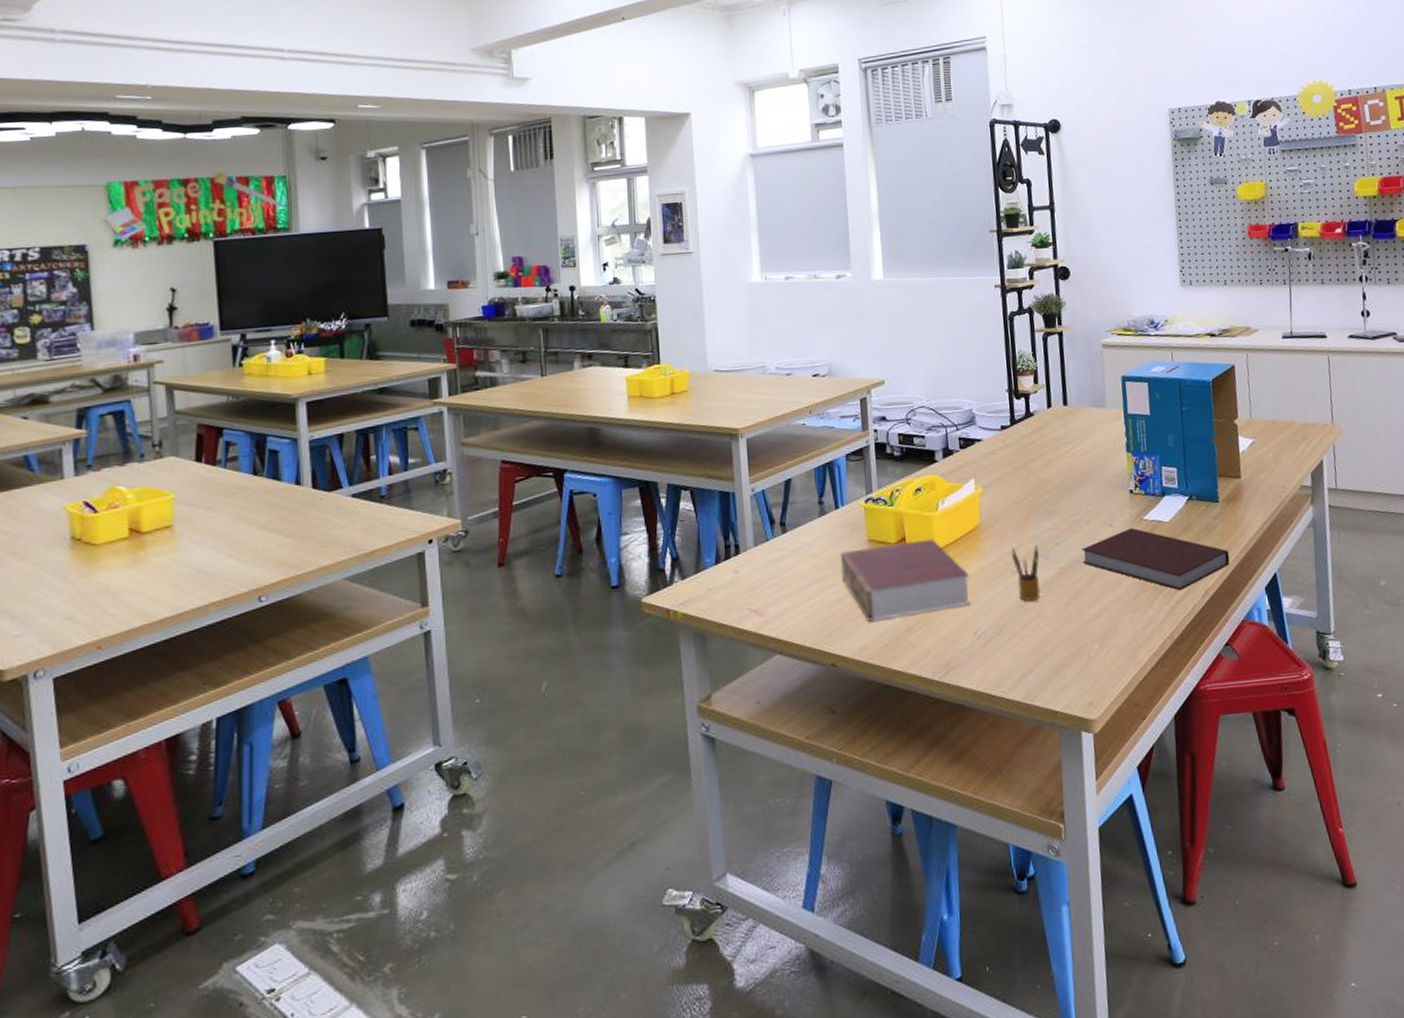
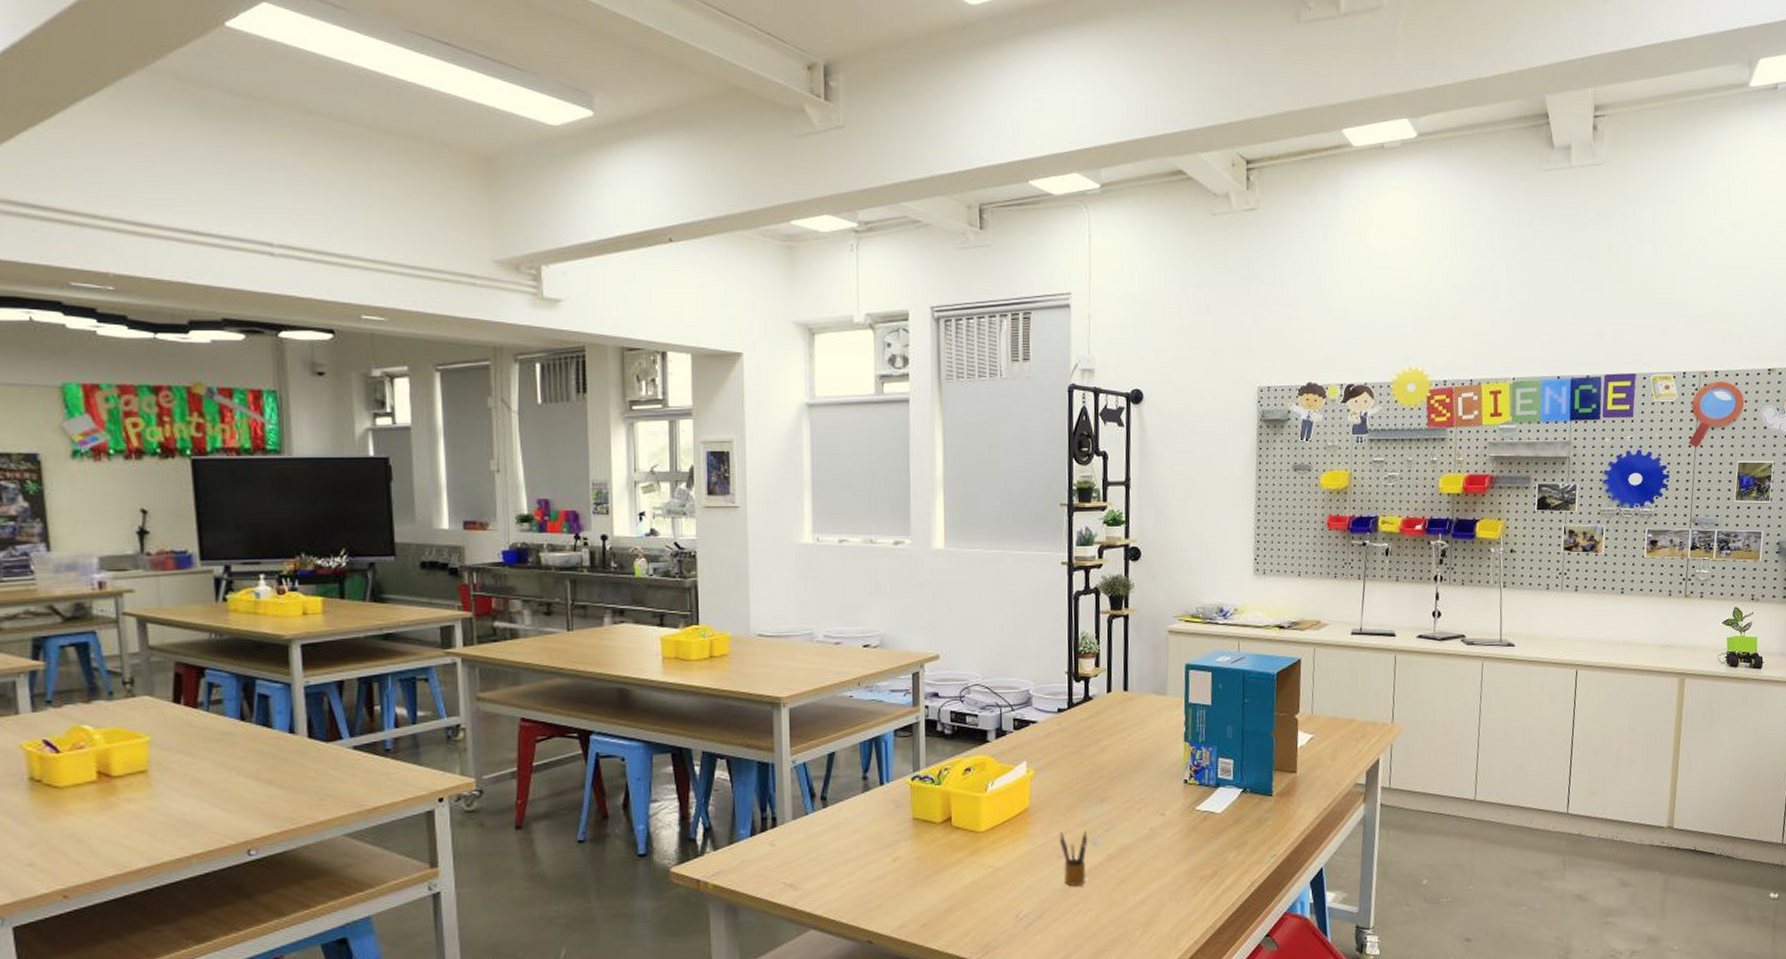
book: present [840,539,971,622] -> none [882,820,1015,900]
notebook: present [1082,528,1230,591] -> none [1130,817,1279,882]

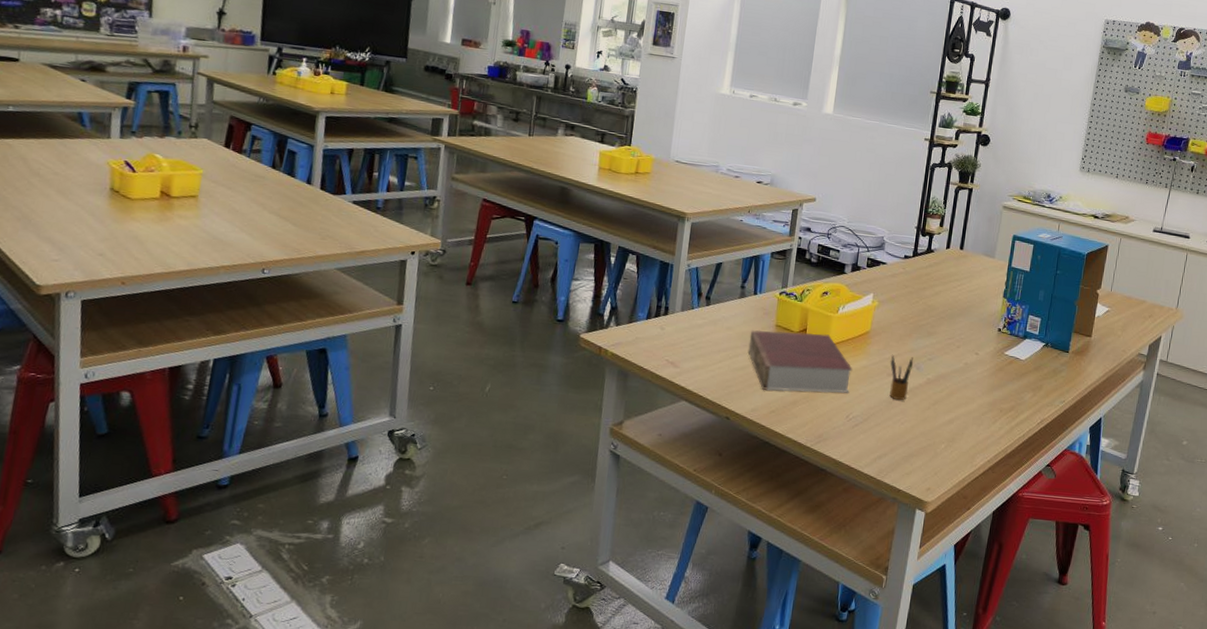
book: none [882,820,1015,900] -> present [748,330,852,393]

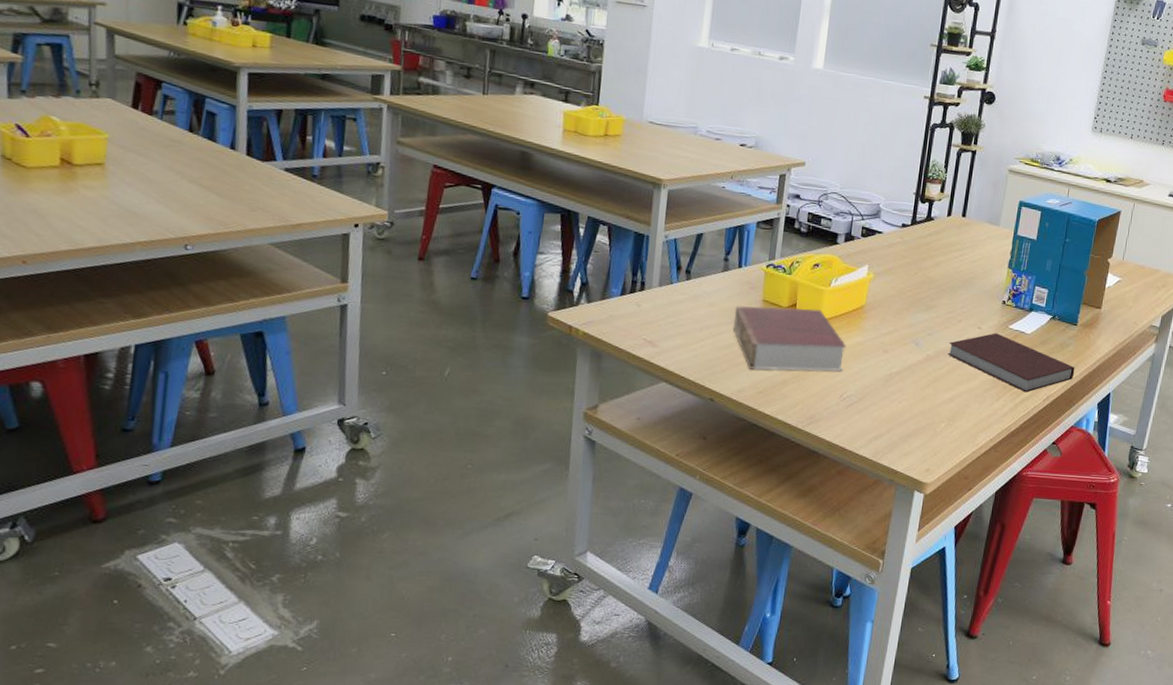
pencil box: present [889,354,914,401] -> none [886,329,912,379]
notebook: none [946,358,1068,416] -> present [947,333,1075,393]

